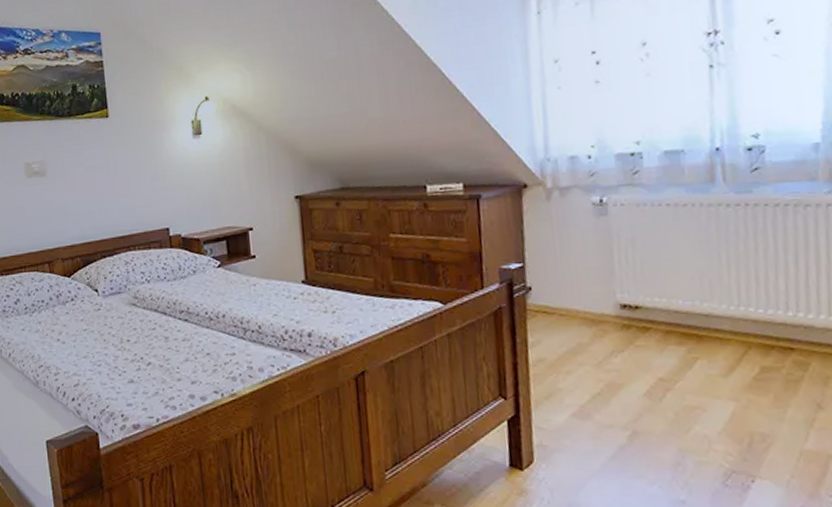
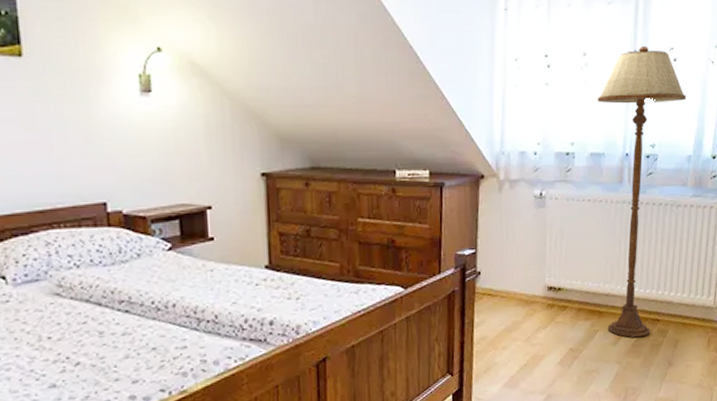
floor lamp: none [667,23,802,370] -> present [597,46,687,338]

